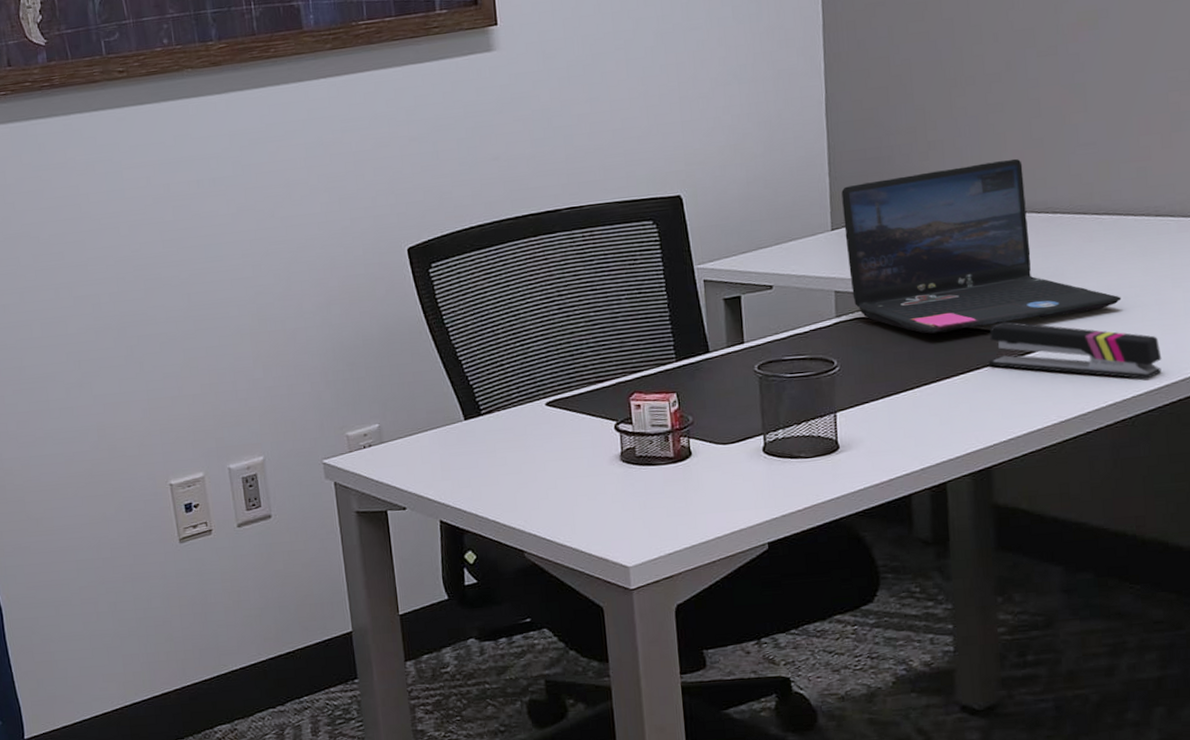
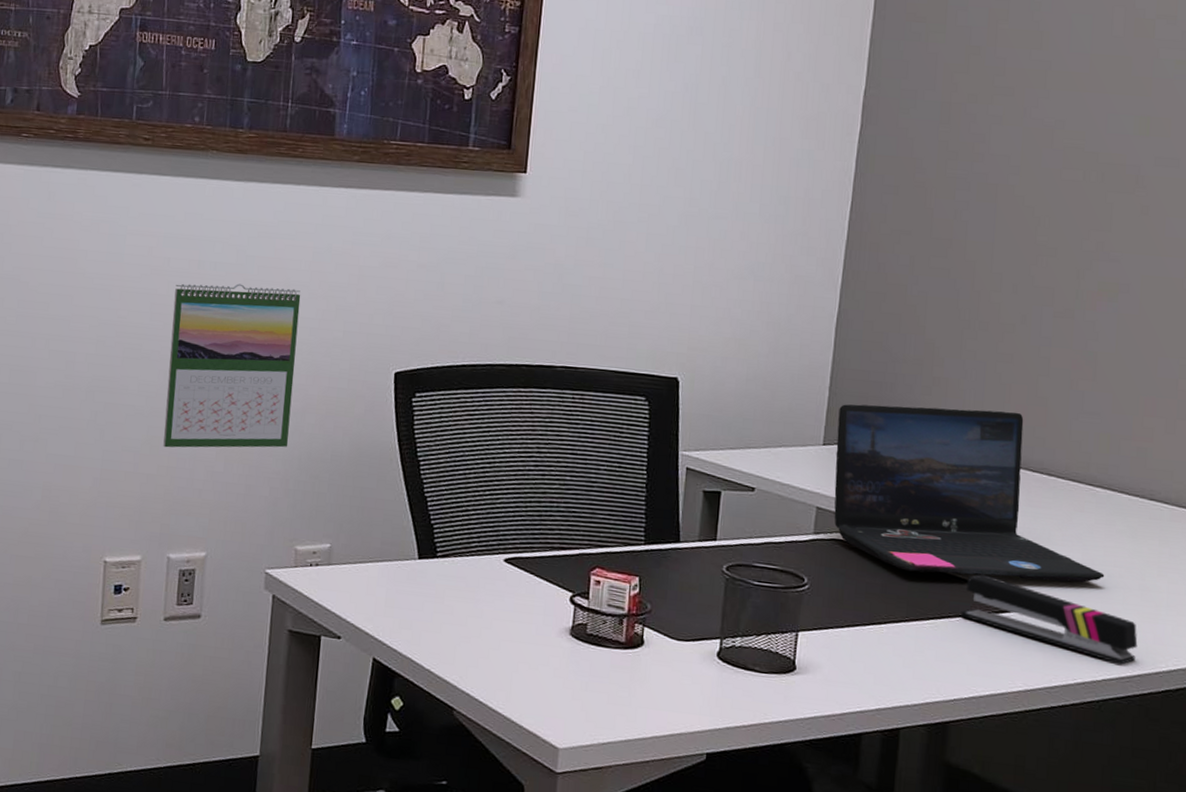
calendar: none [180,188,320,367] -> present [163,283,301,448]

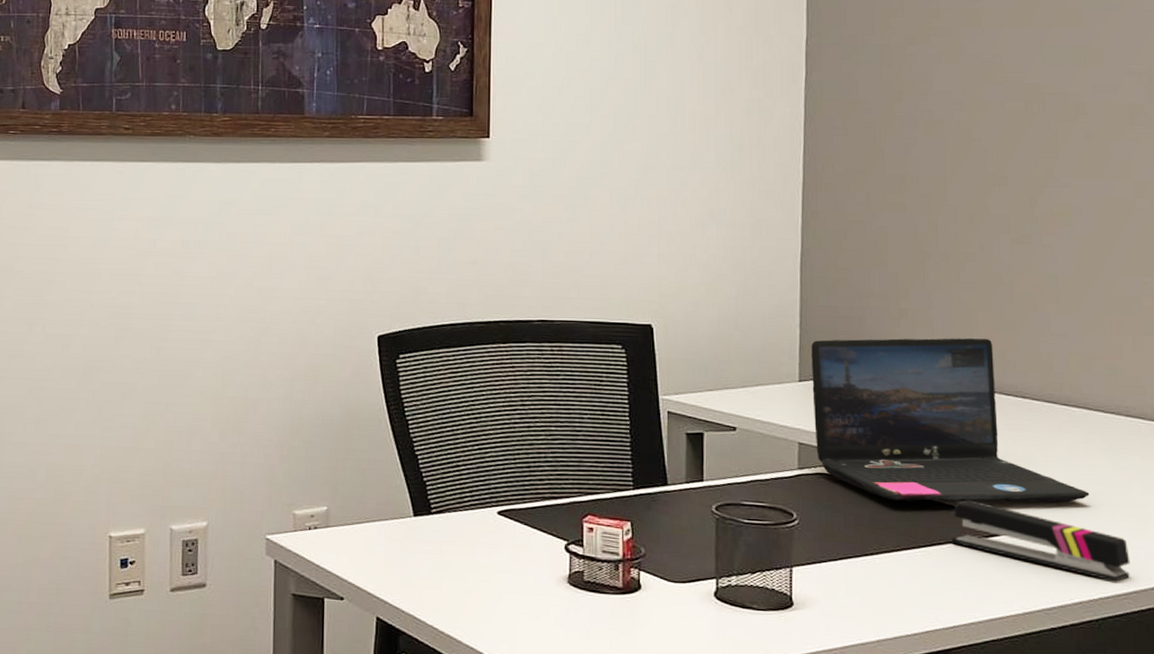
calendar: present [163,283,301,448] -> none [159,260,283,422]

